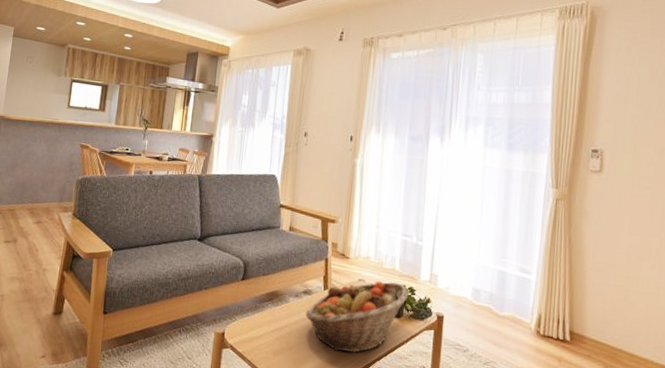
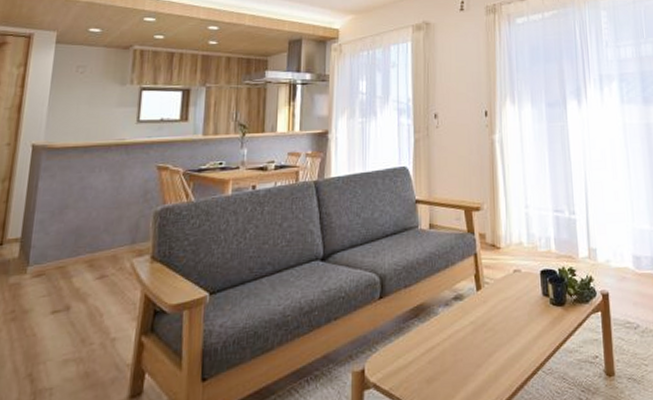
fruit basket: present [305,281,409,353] -> none [459,266,569,362]

